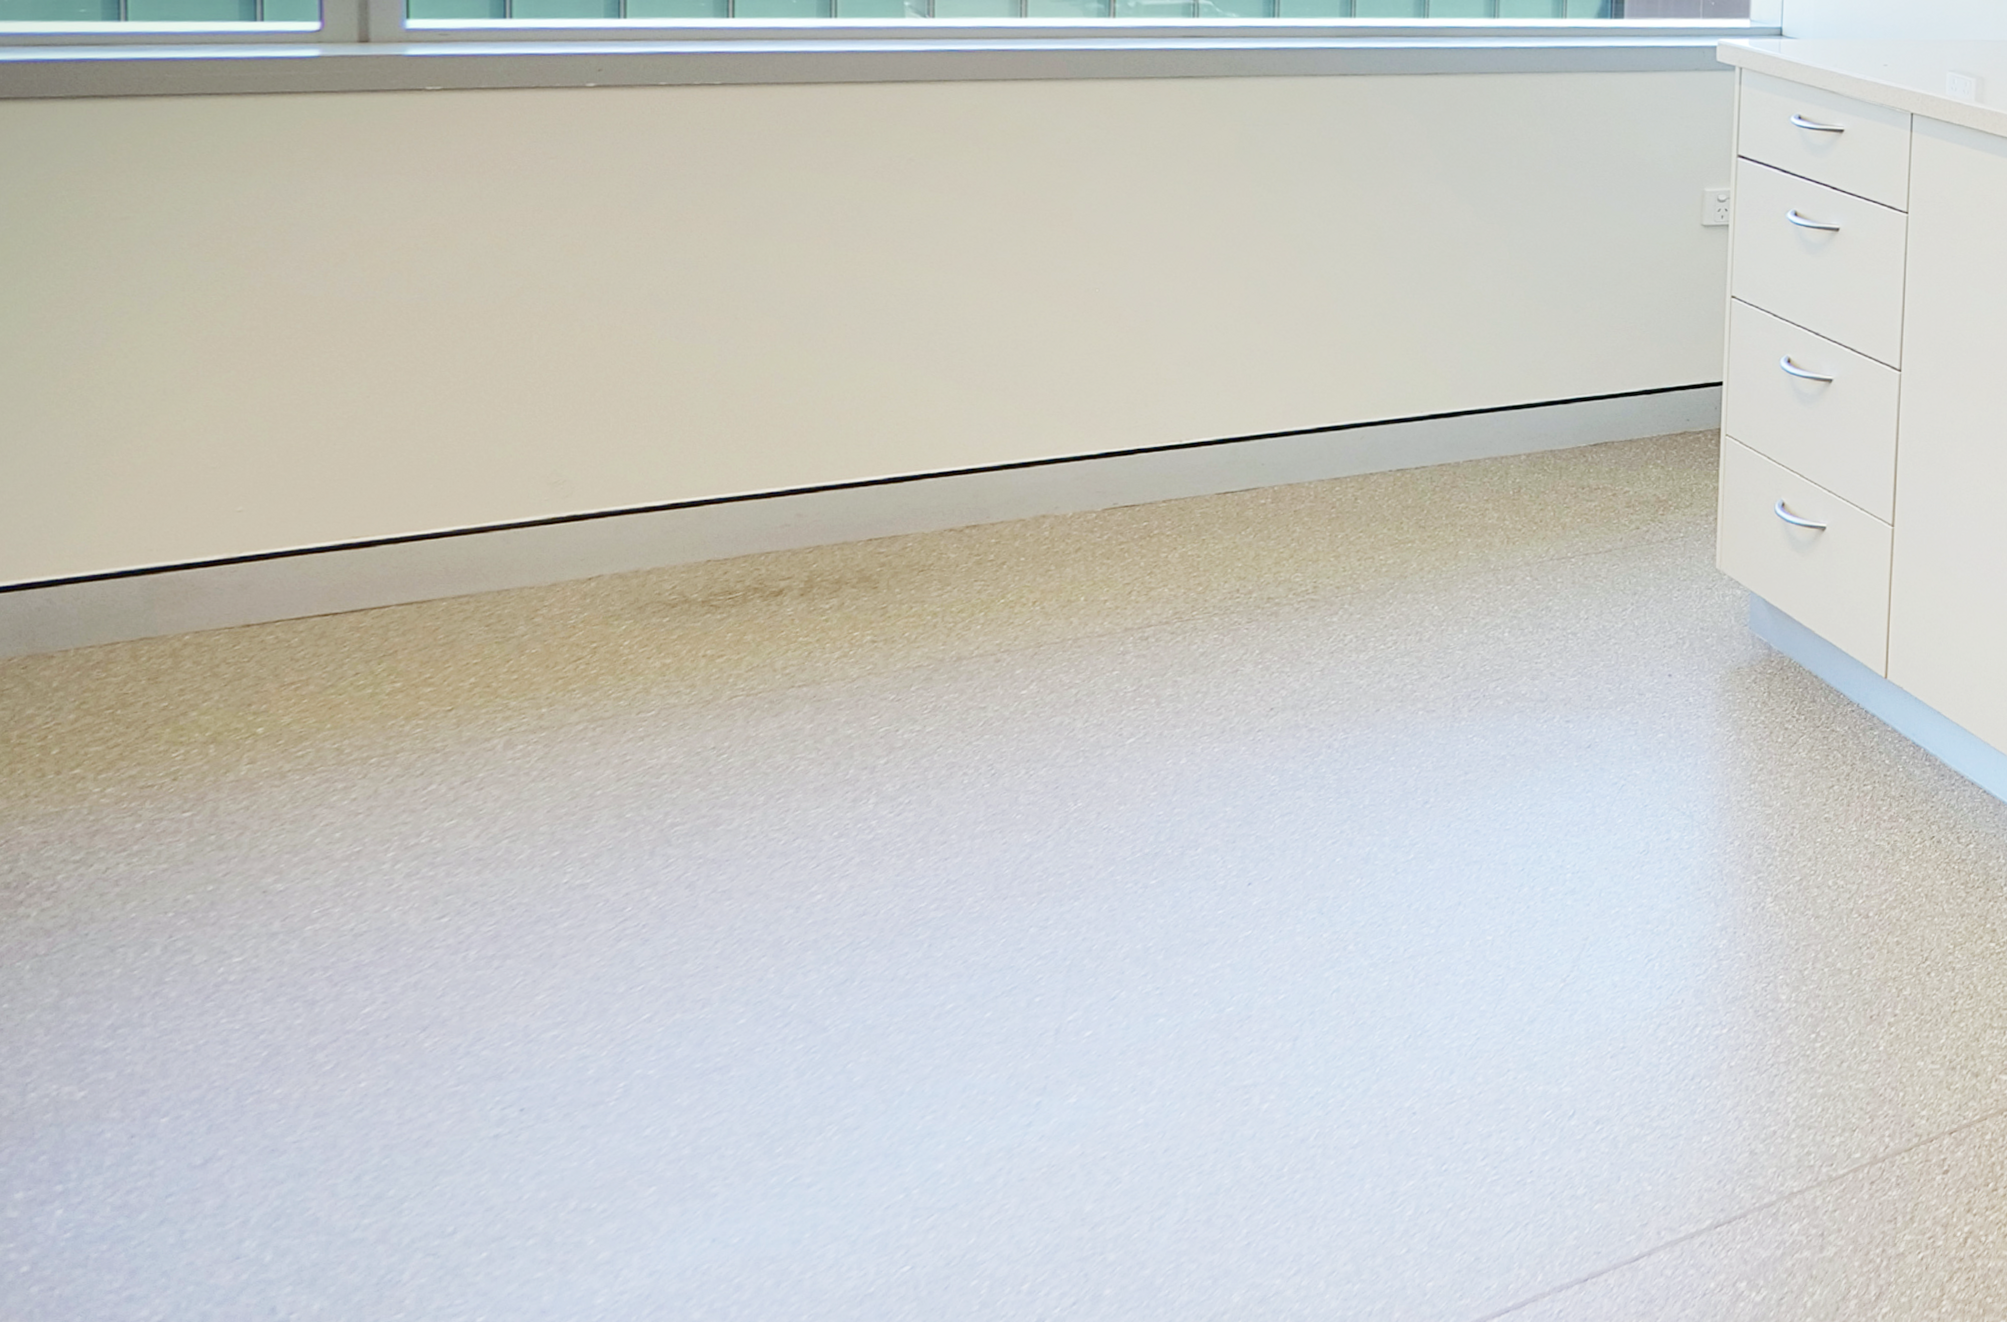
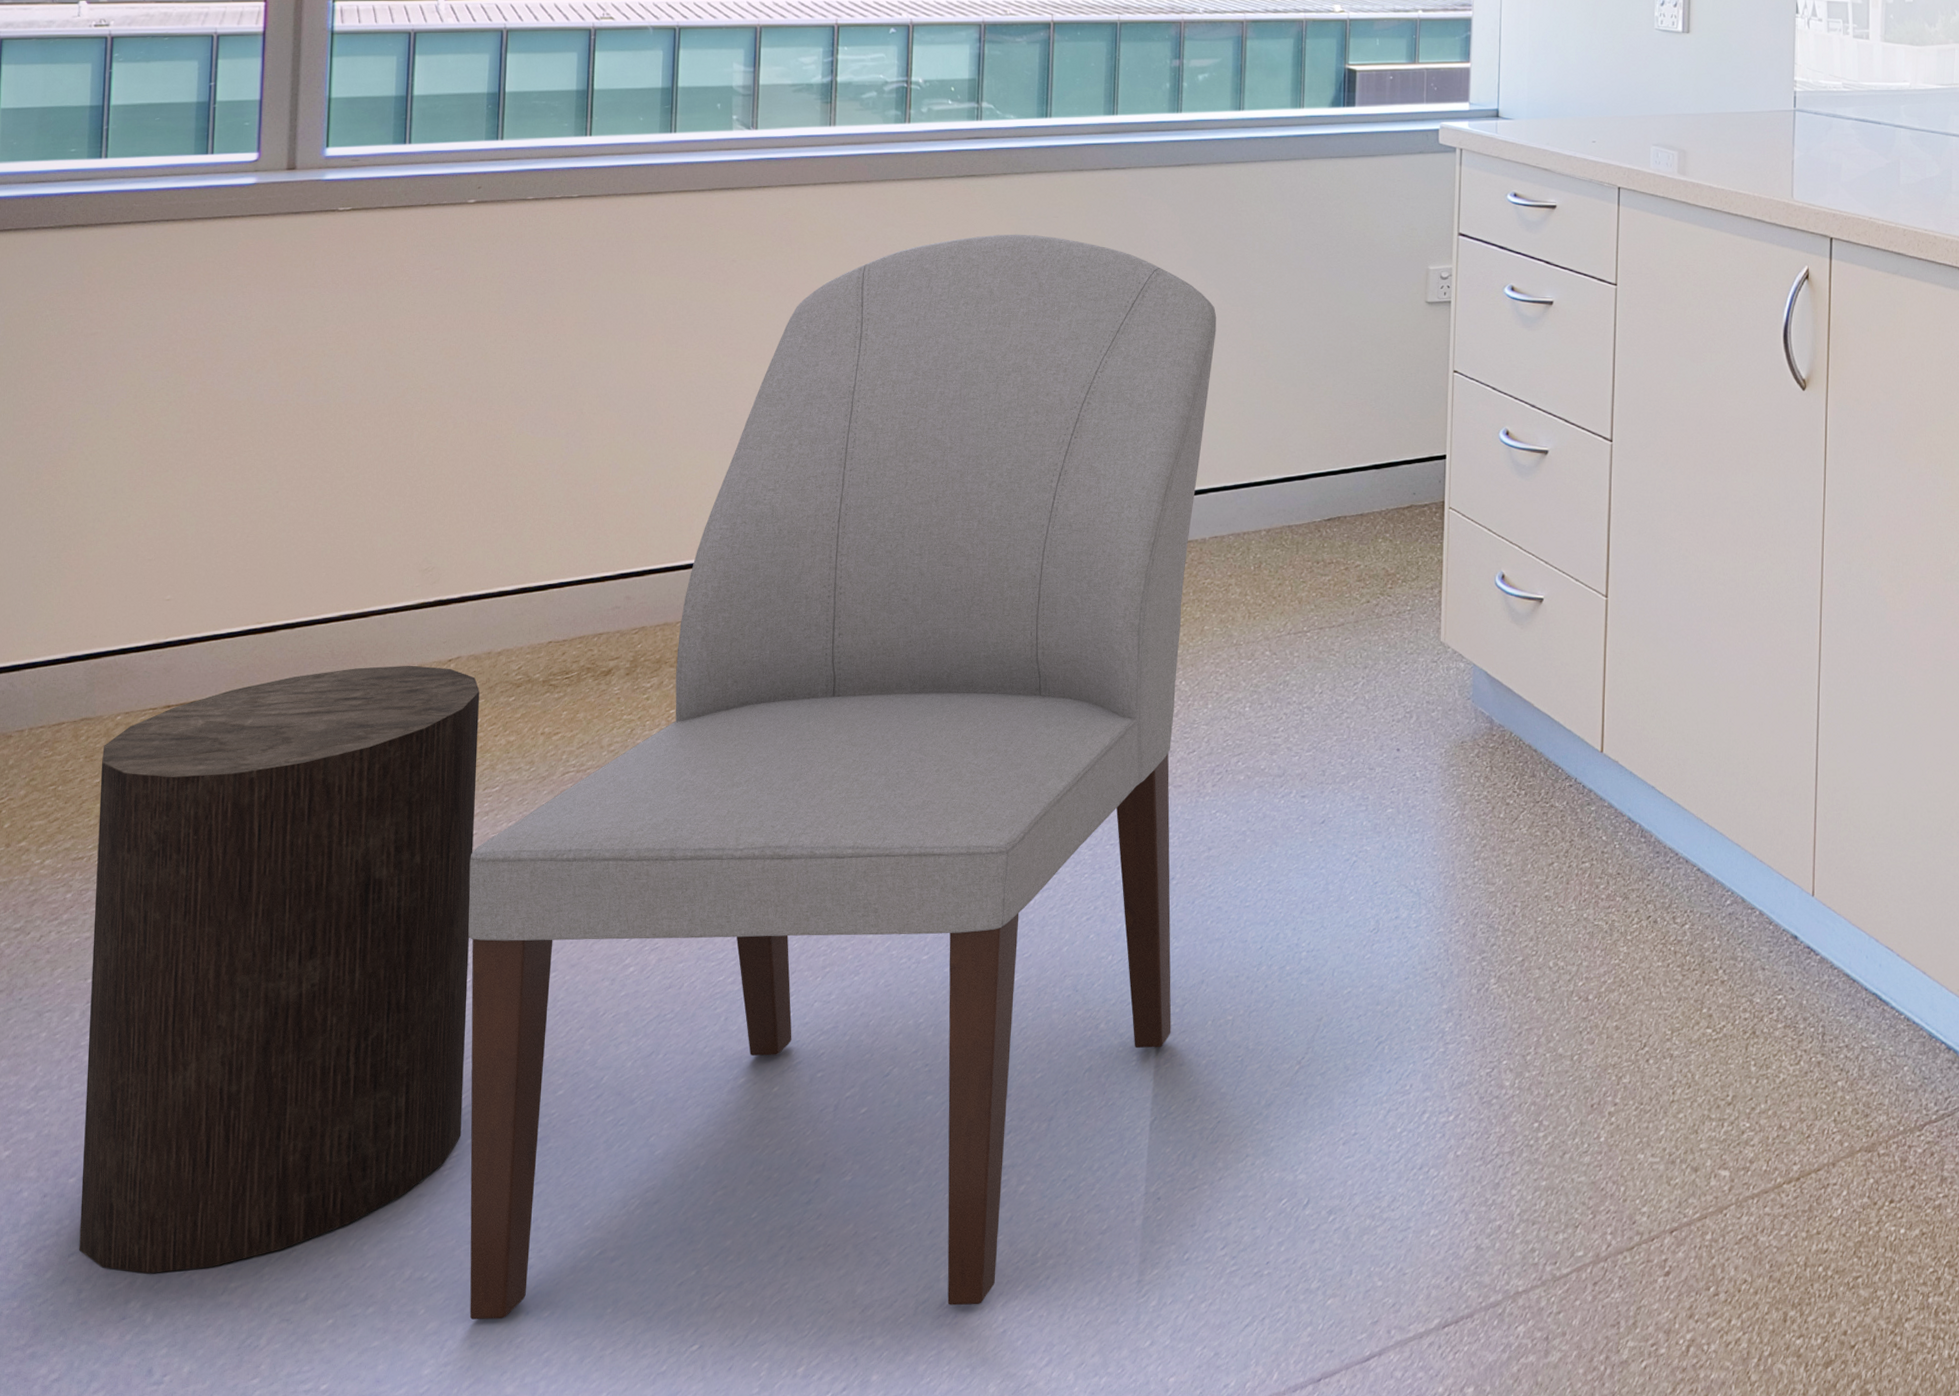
stool: none [168,583,628,1212] -> present [79,665,480,1273]
chair: none [624,140,1470,1248] -> present [468,234,1217,1320]

